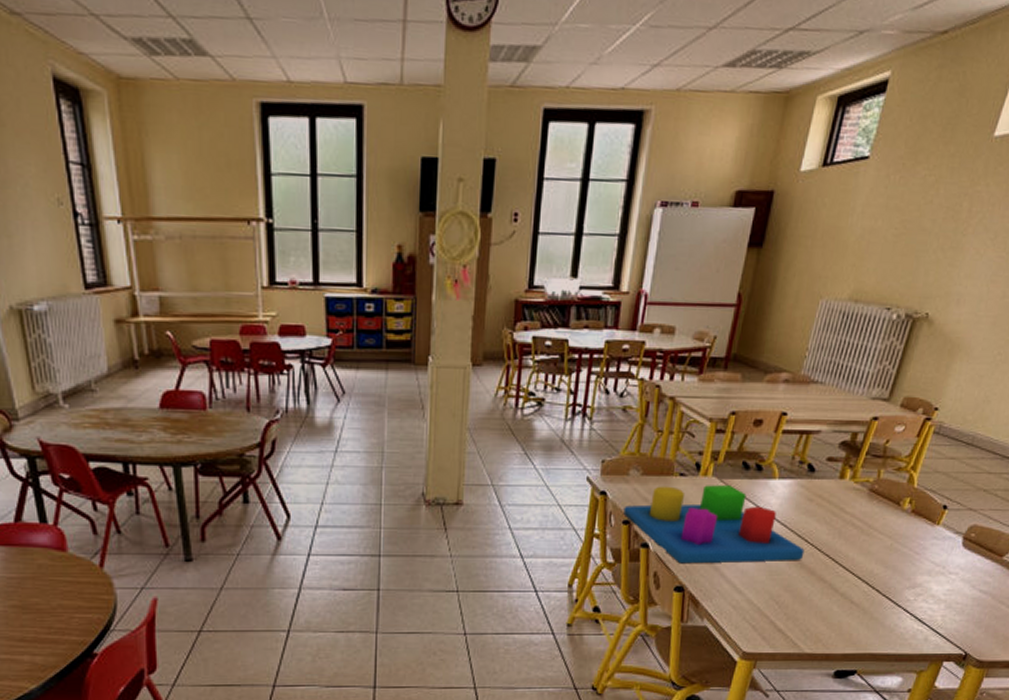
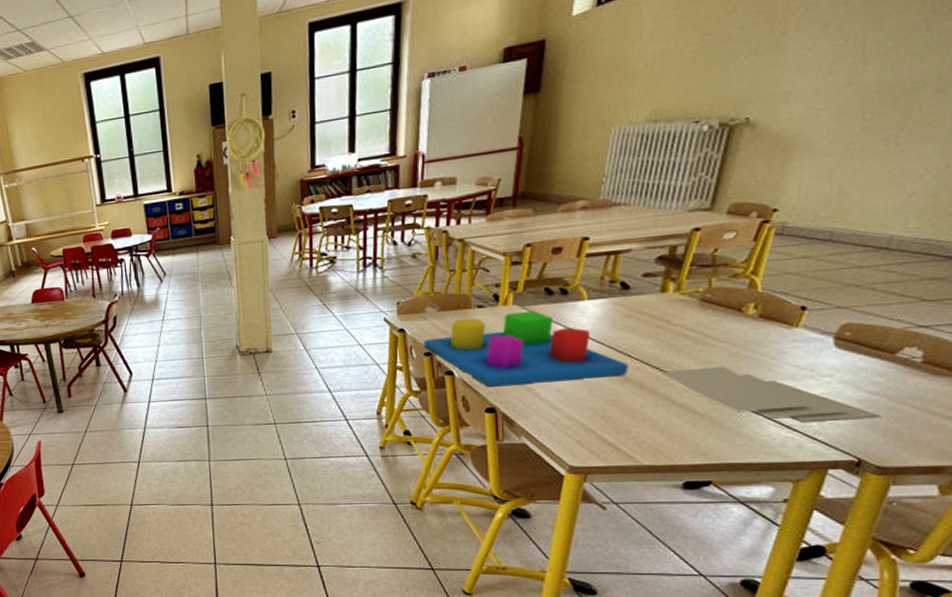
papers: none [830,557,986,616] -> present [661,366,881,422]

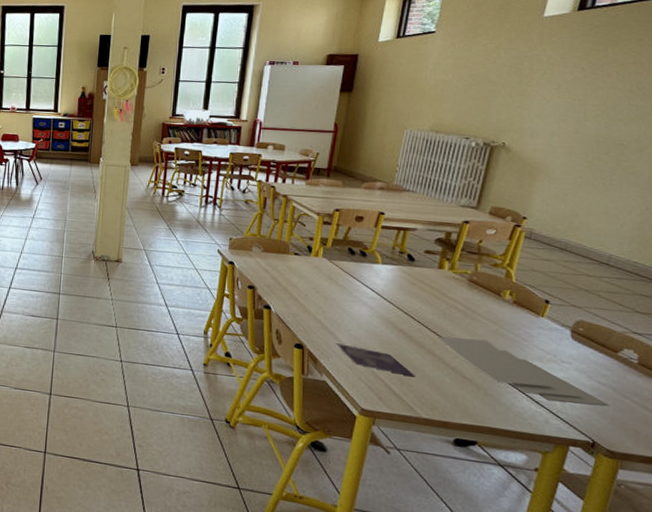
toy blocks: present [424,311,629,387] -> none [248,261,412,334]
paper sheet: none [490,397,634,423] -> present [299,340,415,378]

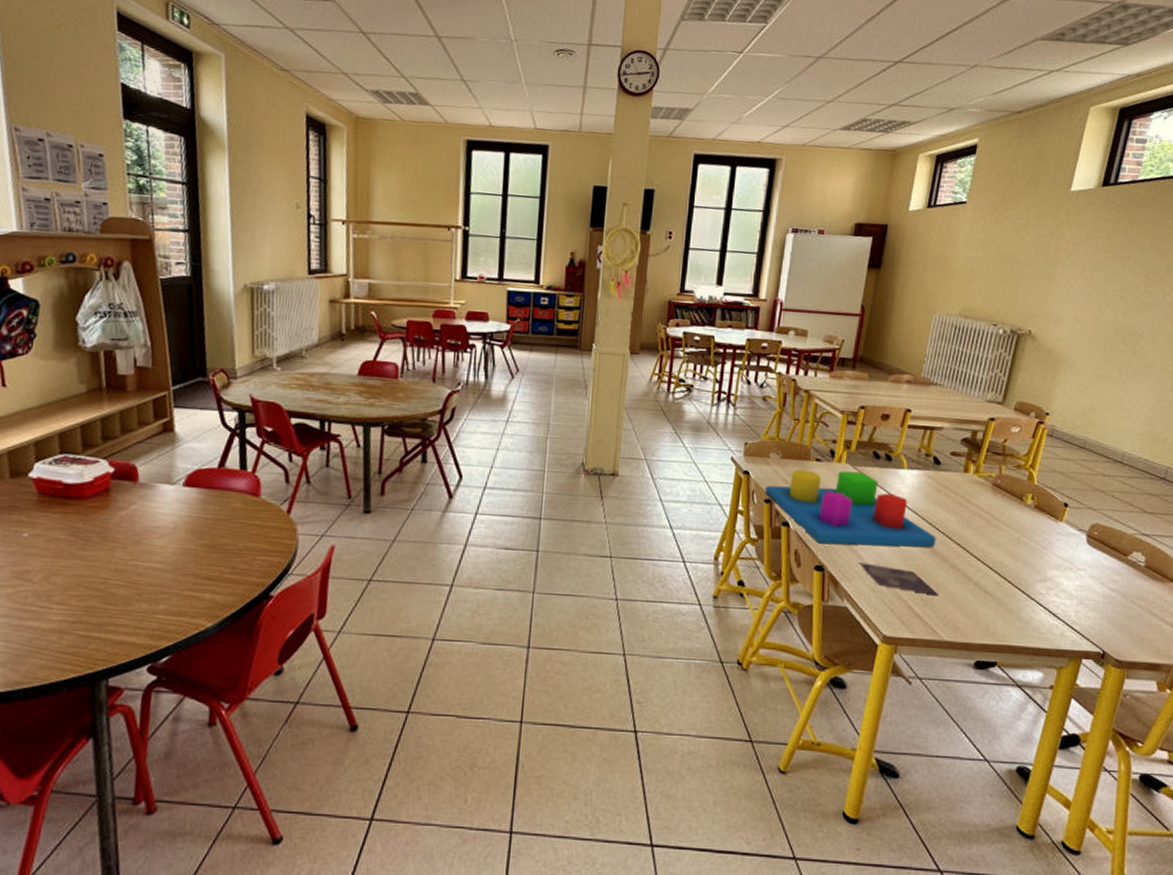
toy blocks: none [248,261,412,334] -> present [765,469,936,548]
papers: present [437,336,608,406] -> none [961,548,1118,613]

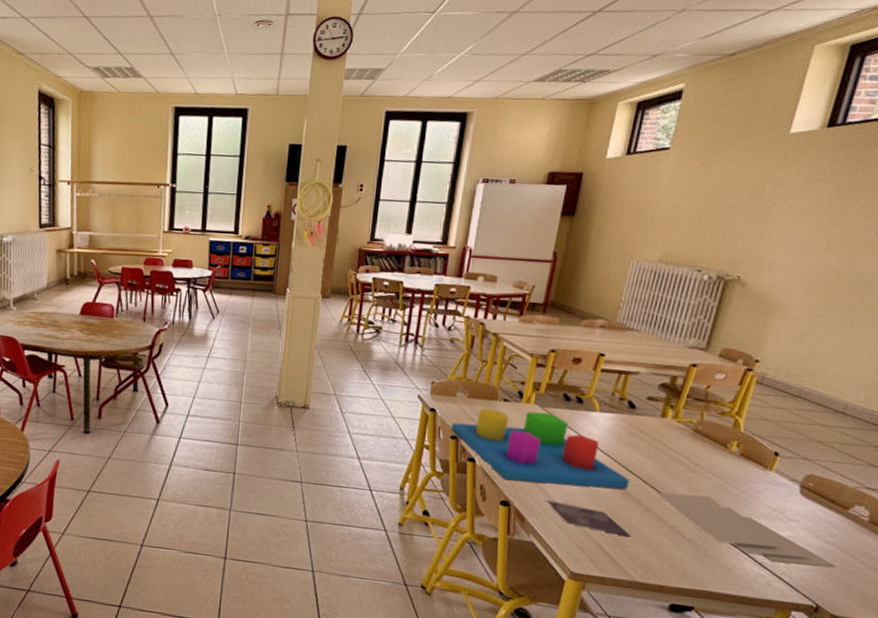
papers: none [961,548,1118,613] -> present [656,491,835,567]

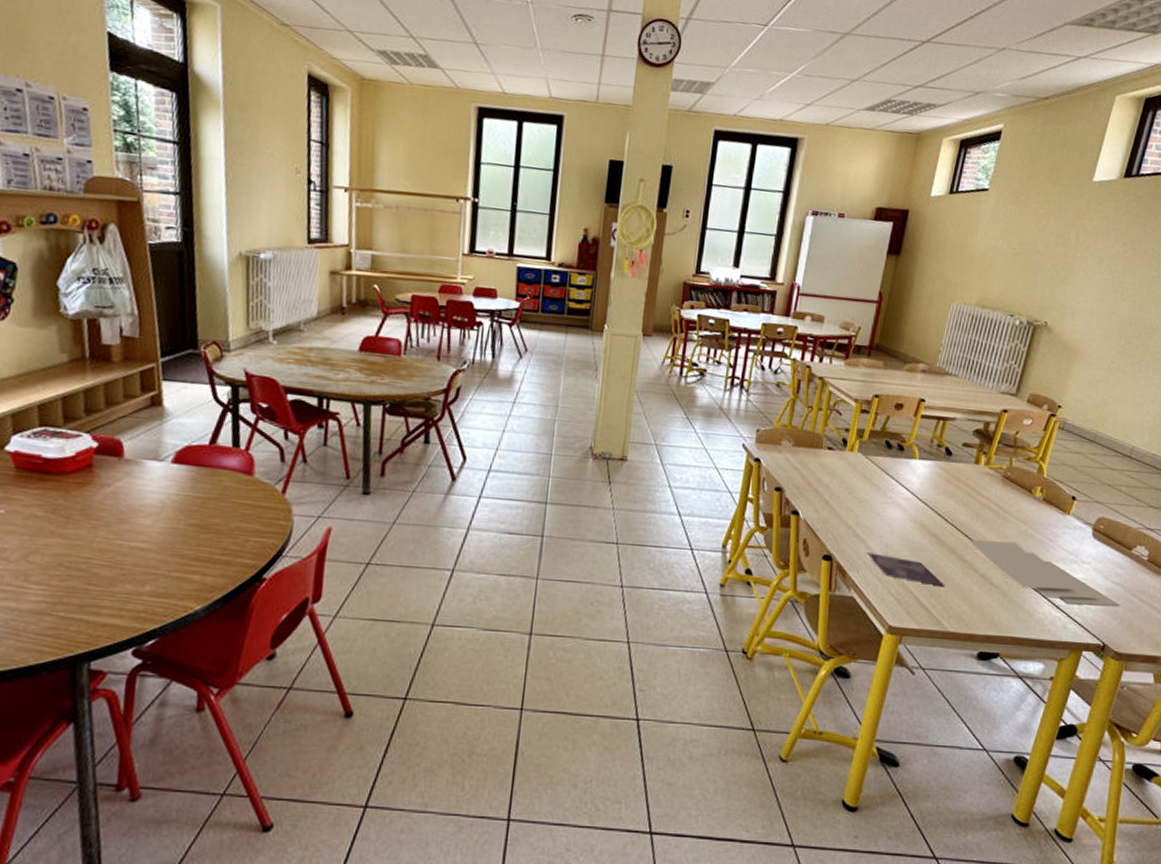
toy blocks: present [451,408,630,489] -> none [775,457,945,538]

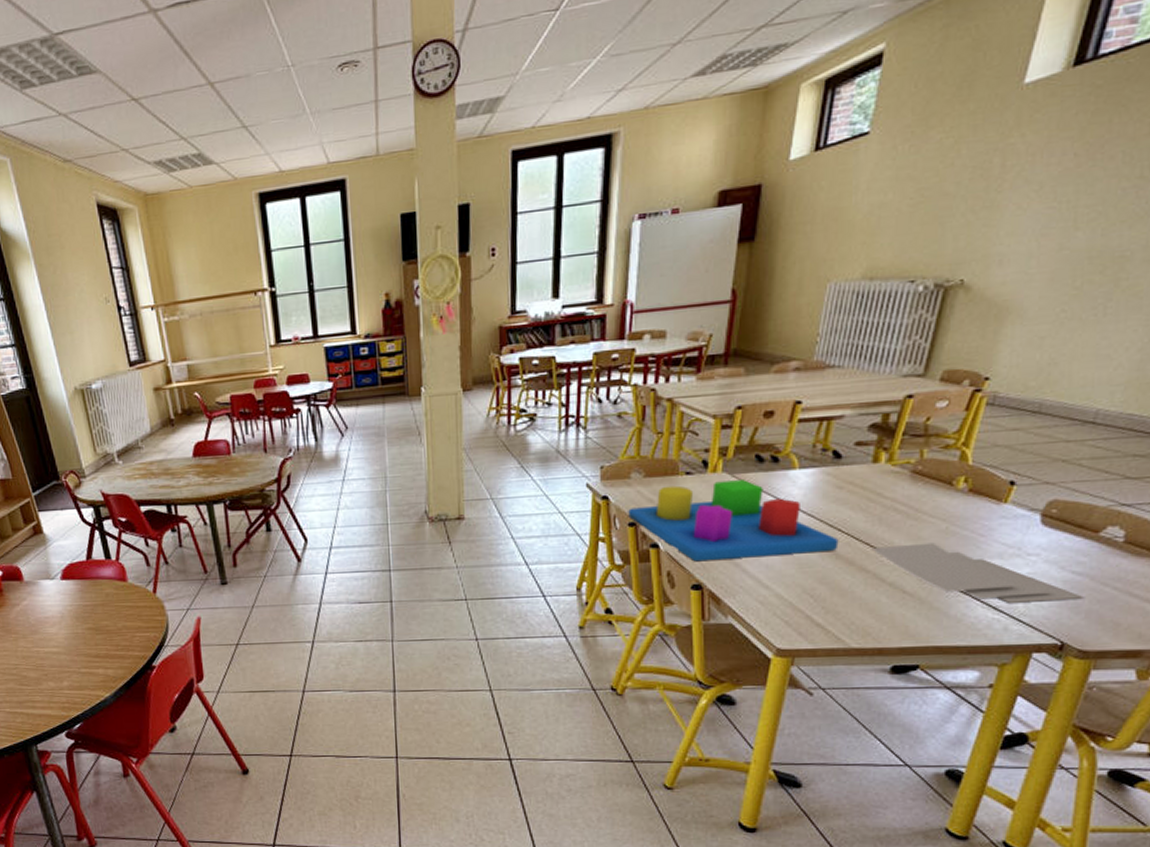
toy blocks: none [775,457,945,538] -> present [628,480,839,562]
paper sheet: present [828,551,945,587] -> none [697,573,843,602]

